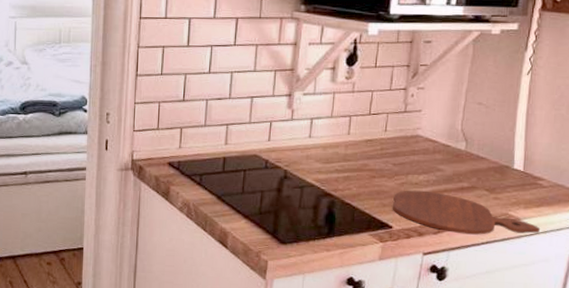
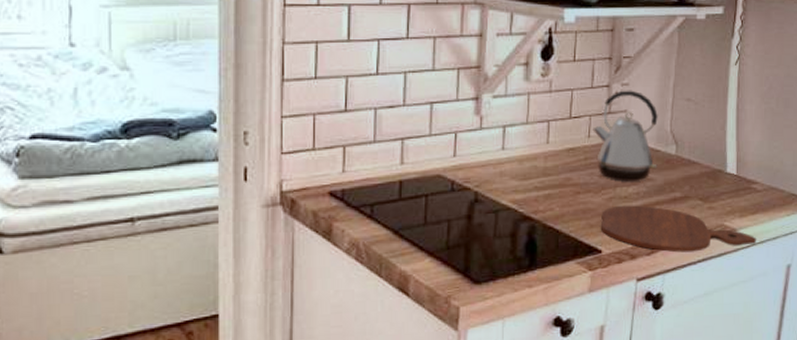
kettle: none [389,93,450,171] -> present [592,90,658,182]

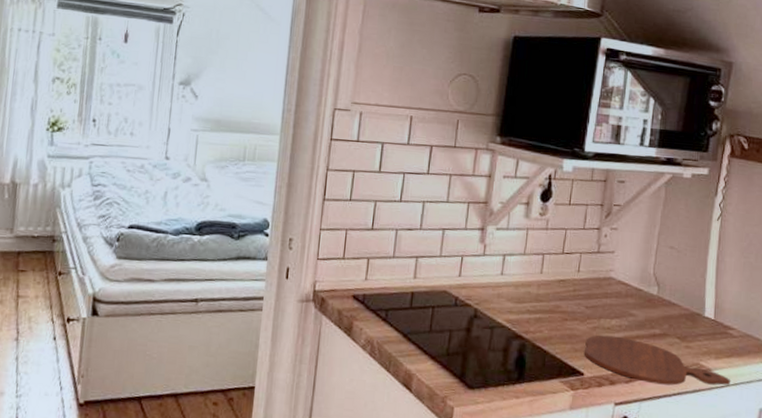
kettle: present [592,90,658,182] -> none [582,233,643,315]

